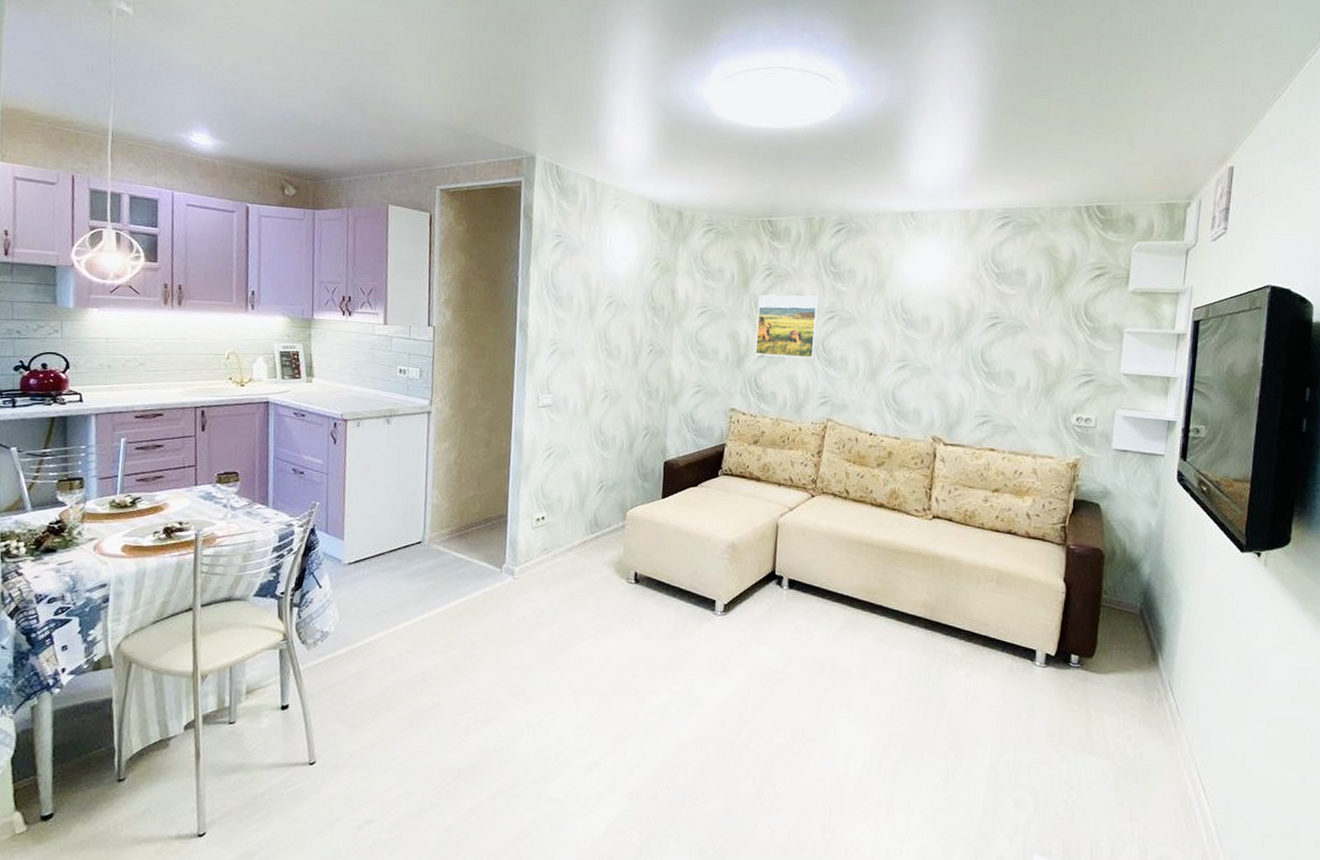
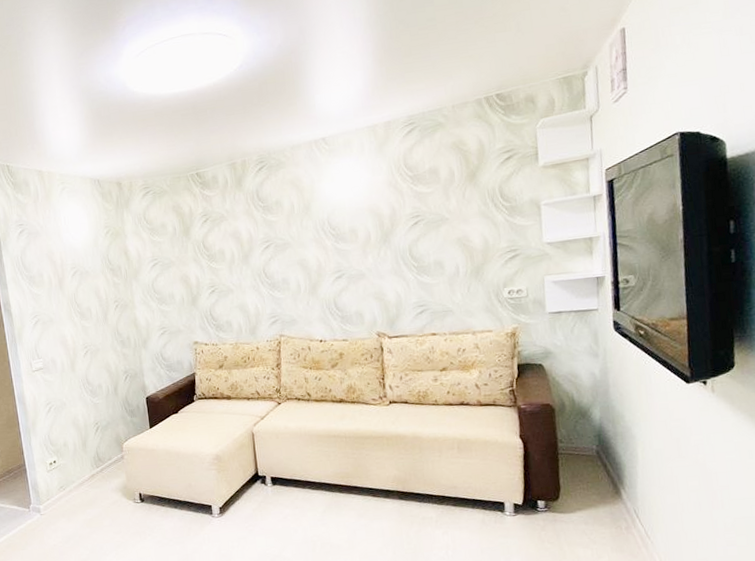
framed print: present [755,294,819,359] -> none [200,230,259,292]

